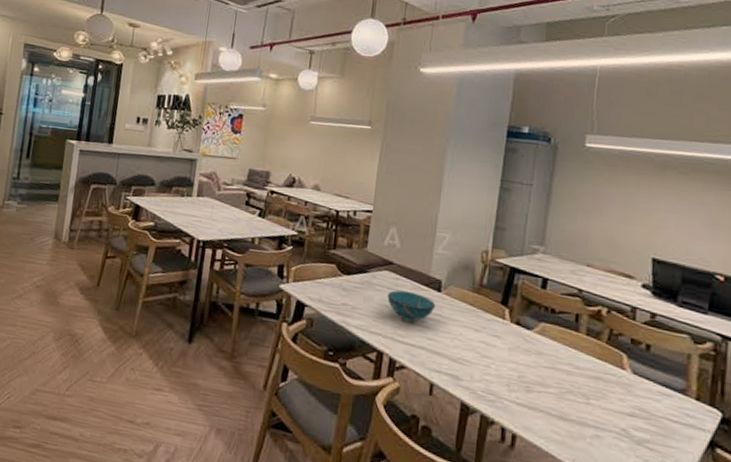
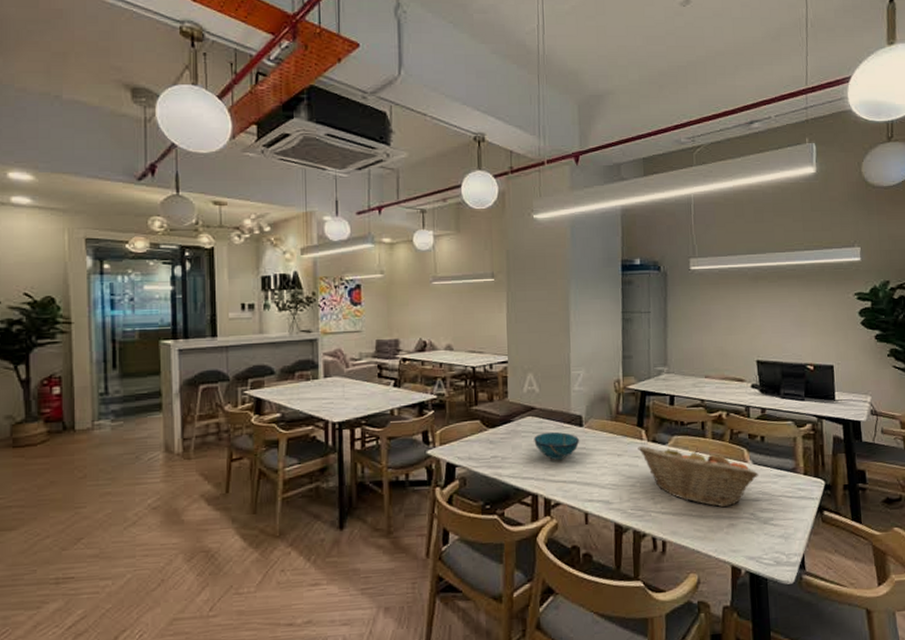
fruit basket: none [498,325,639,415] -> present [638,445,759,508]

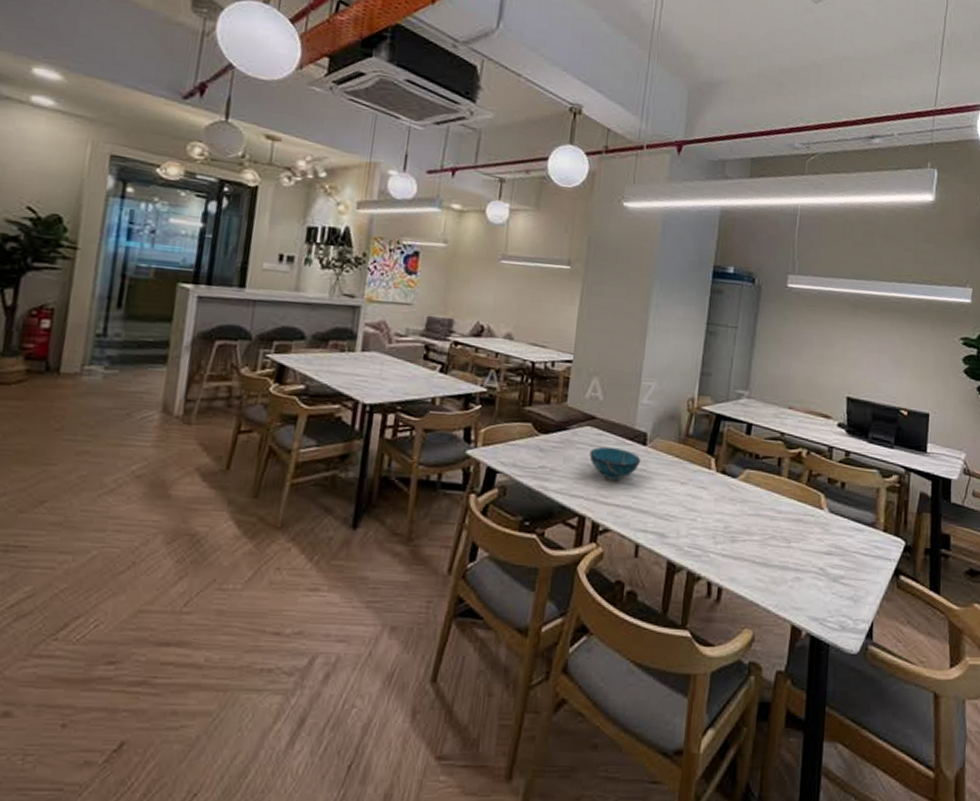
fruit basket: present [638,445,759,508] -> none [704,475,835,558]

